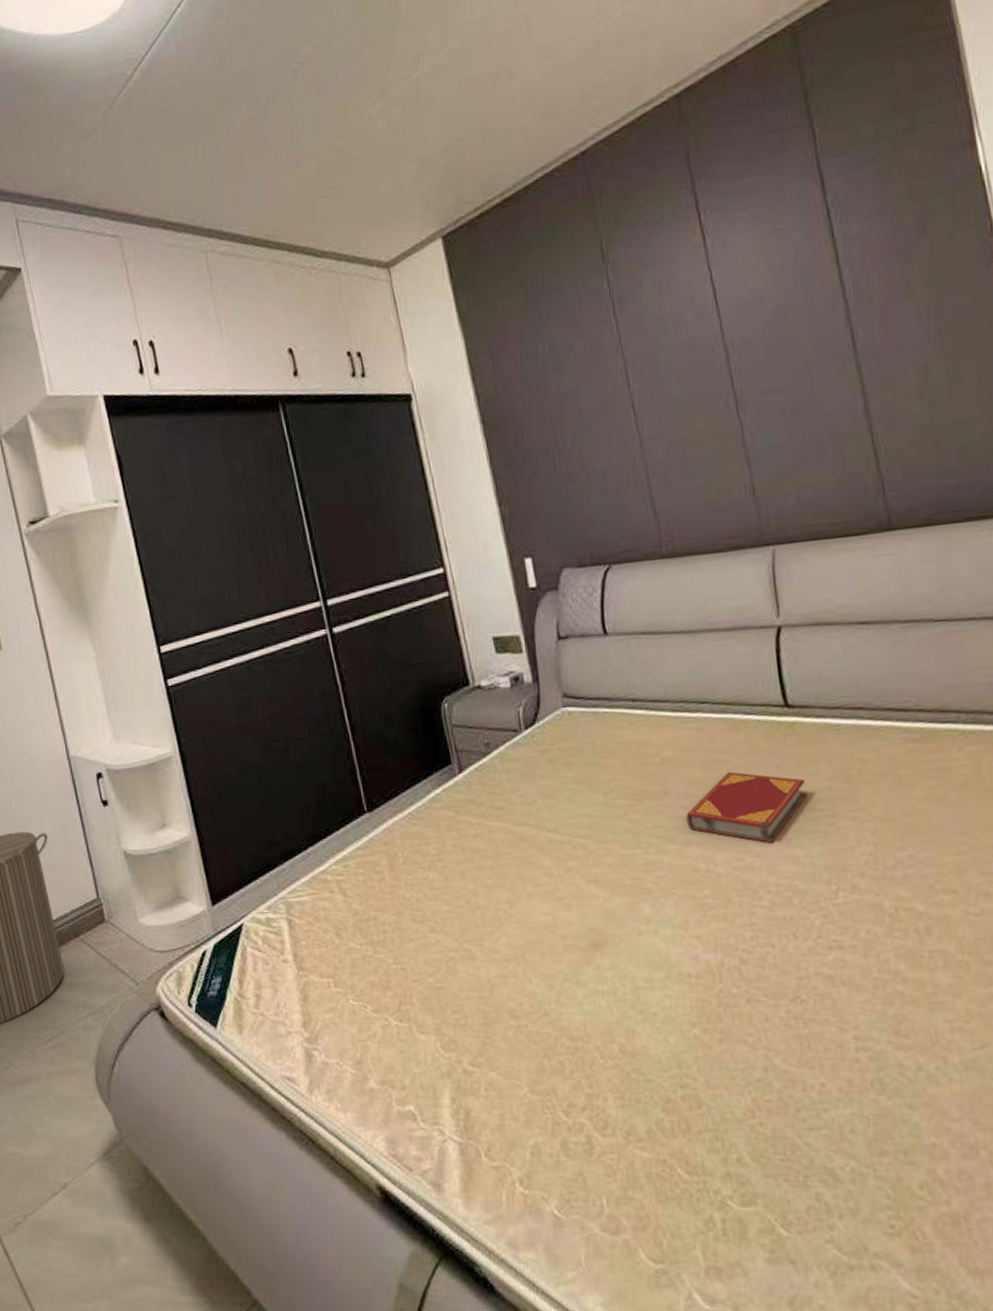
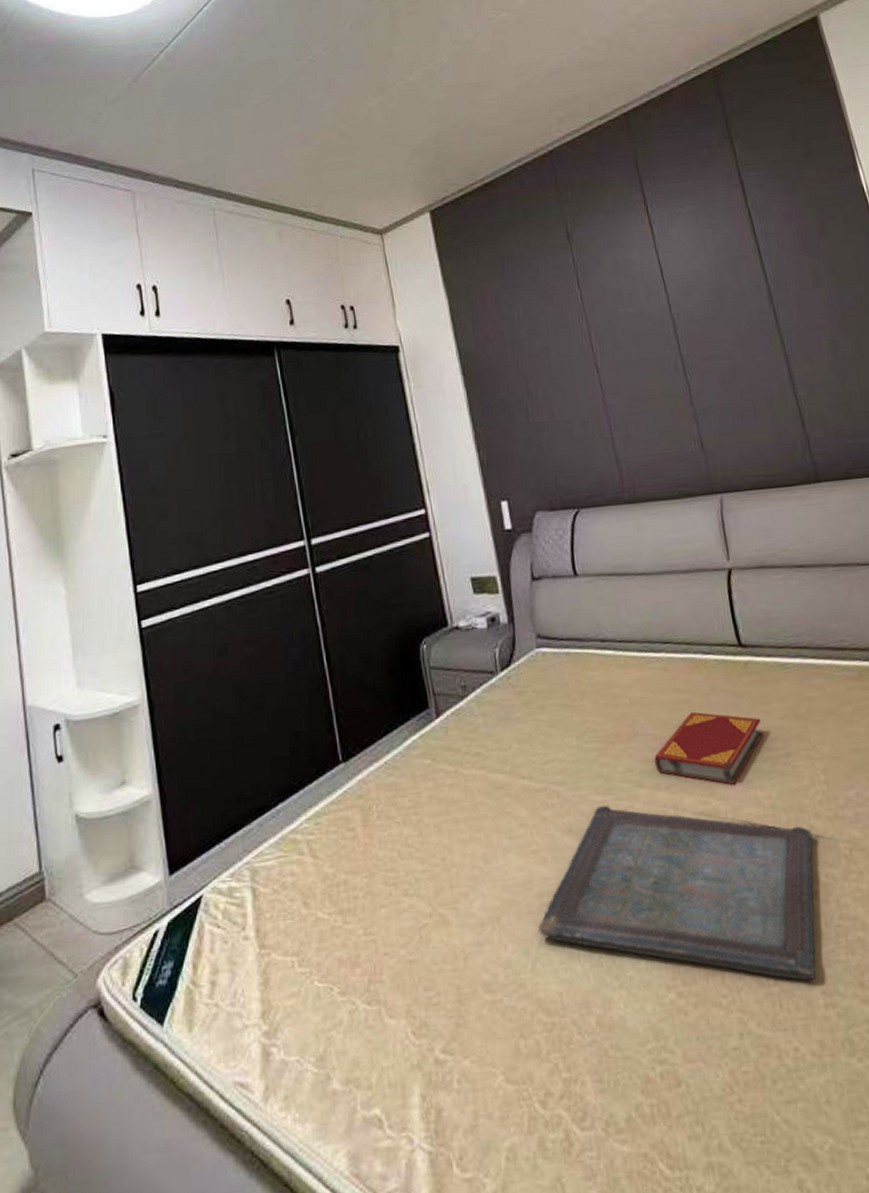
serving tray: none [562,859,855,1025] -> present [538,805,816,981]

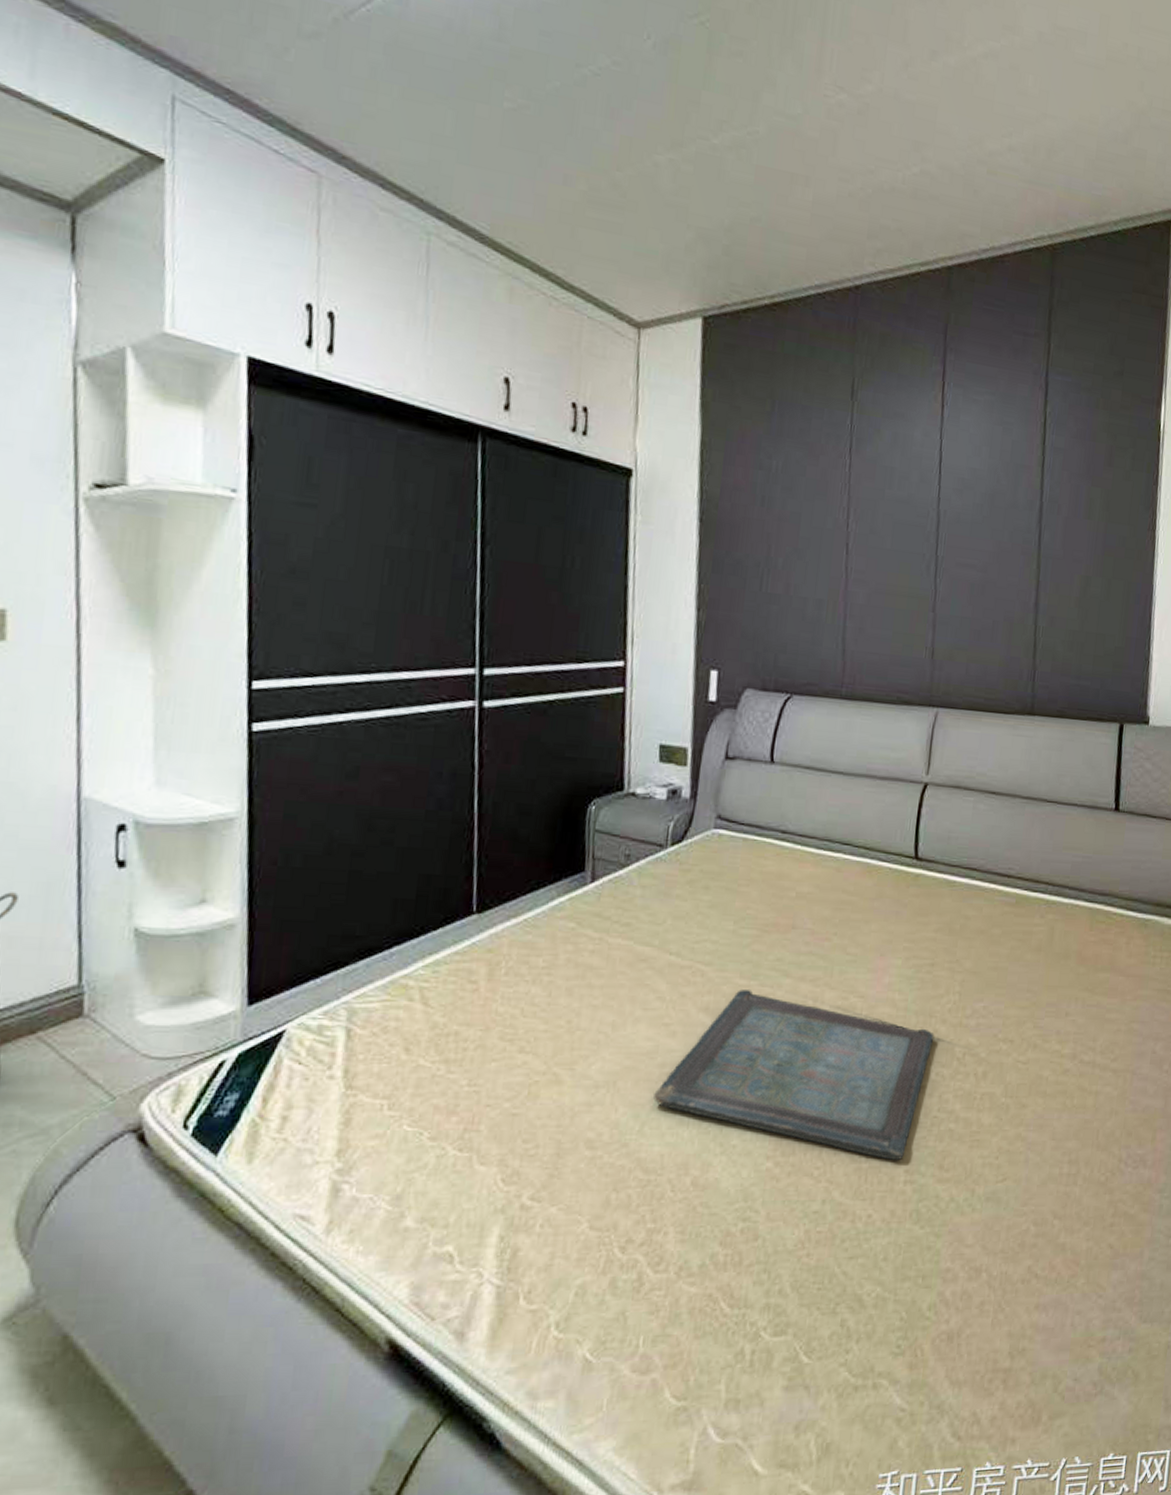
hardback book: present [654,711,764,785] -> none [805,913,916,985]

